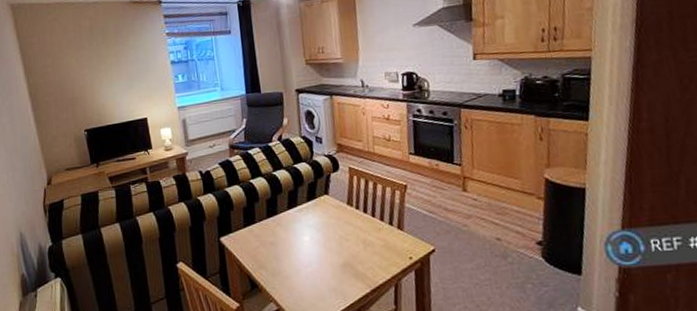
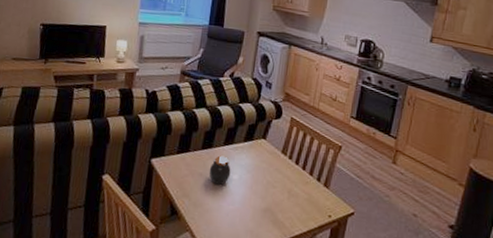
jar: none [279,220,302,250] -> present [209,155,231,185]

